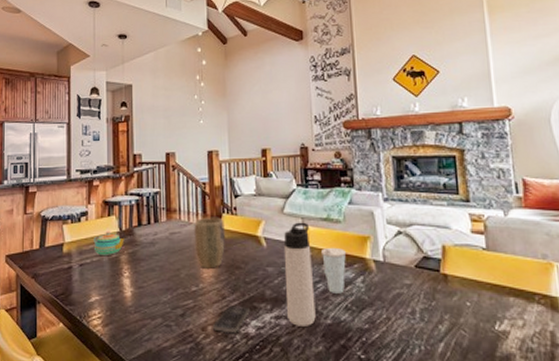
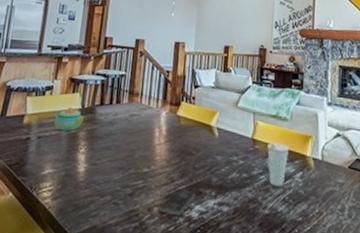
plant pot: present [193,217,225,269] -> none [151,103,182,153]
thermos bottle: present [283,222,316,326] -> none [229,116,259,215]

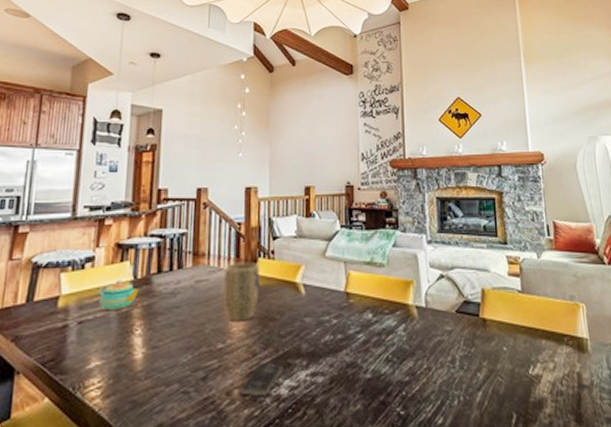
plant pot: none [151,103,182,153] -> present [223,261,260,321]
cup: present [267,142,290,187] -> none [364,293,390,344]

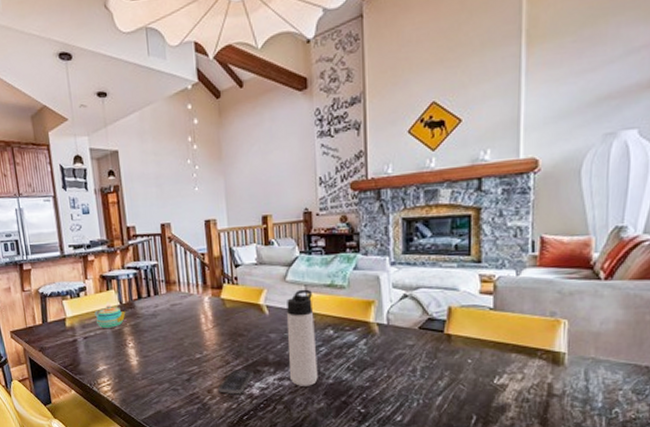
plant pot: present [223,261,260,321] -> none [194,287,227,337]
thermos bottle: none [323,266,355,383] -> present [286,289,318,386]

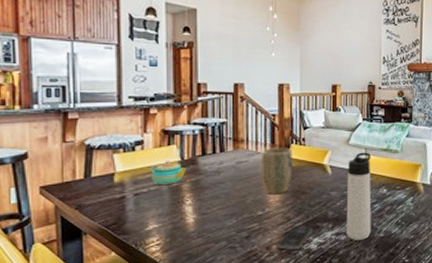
plant pot: none [194,287,227,337] -> present [260,147,292,194]

